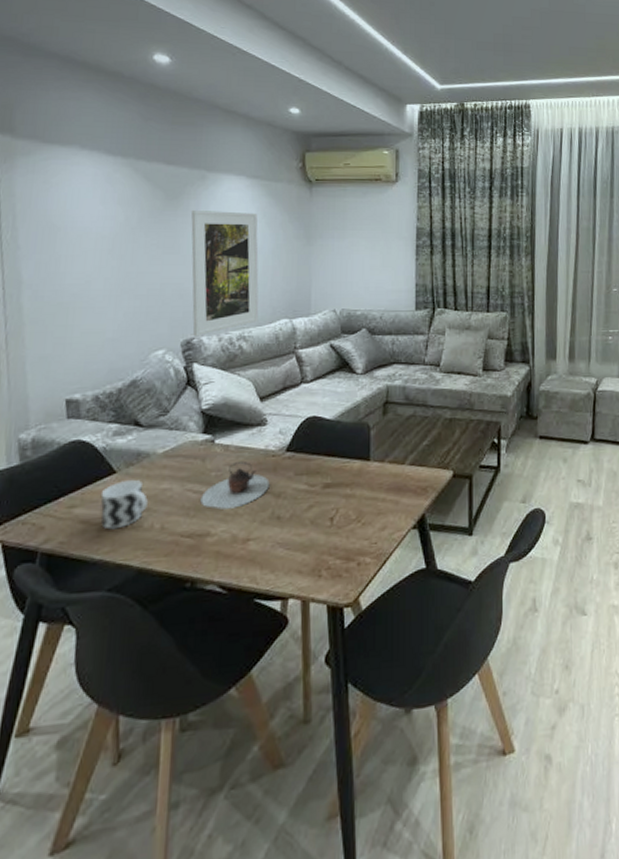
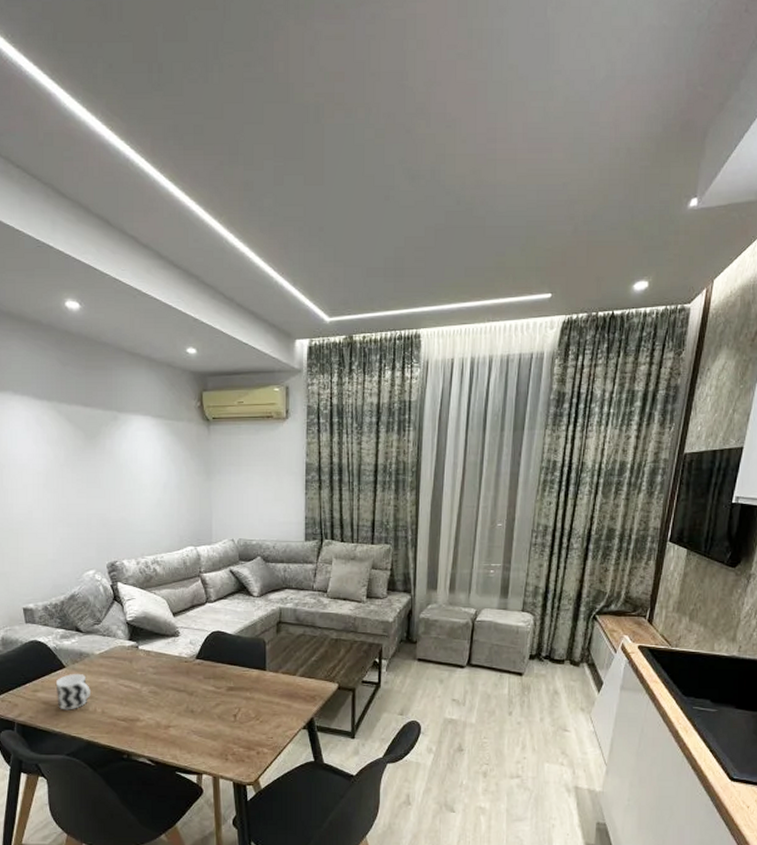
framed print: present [191,209,259,337] -> none [108,448,169,560]
teapot: present [200,462,270,510] -> none [130,665,184,701]

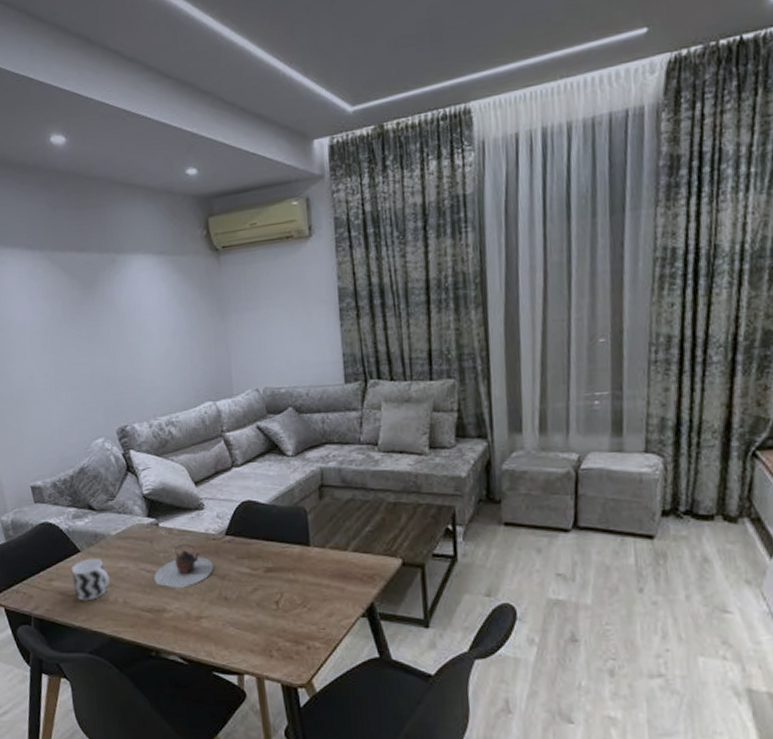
teapot: none [130,665,184,701] -> present [153,544,214,588]

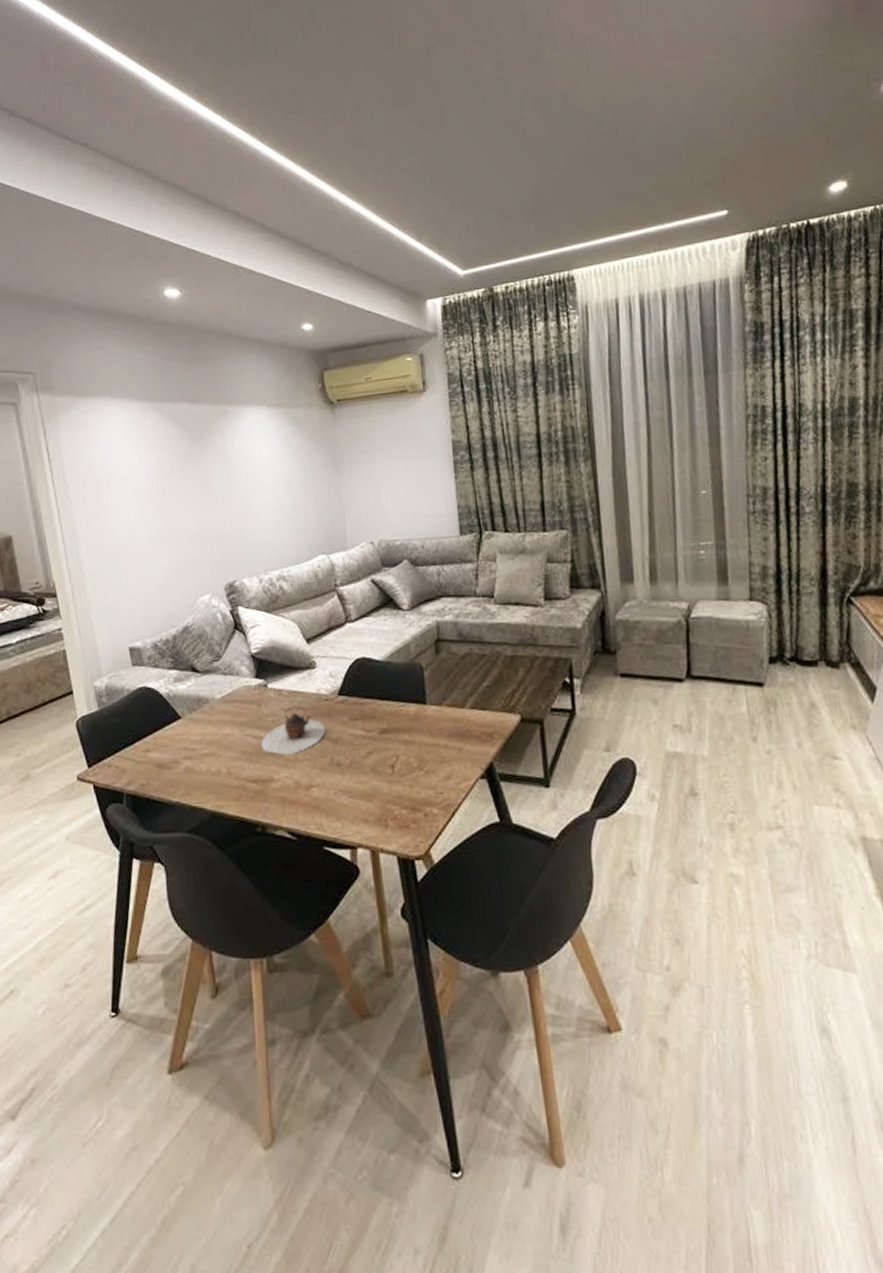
cup: present [71,559,110,601] -> none [170,725,213,773]

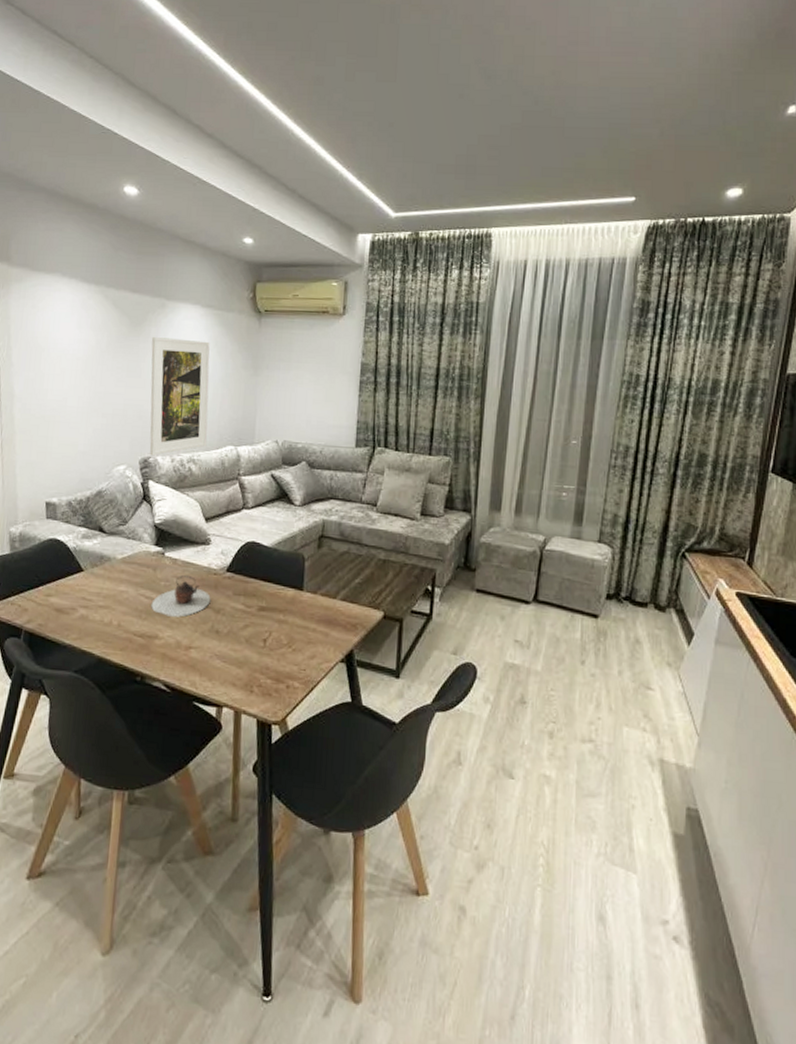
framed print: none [219,444,296,579] -> present [149,336,210,456]

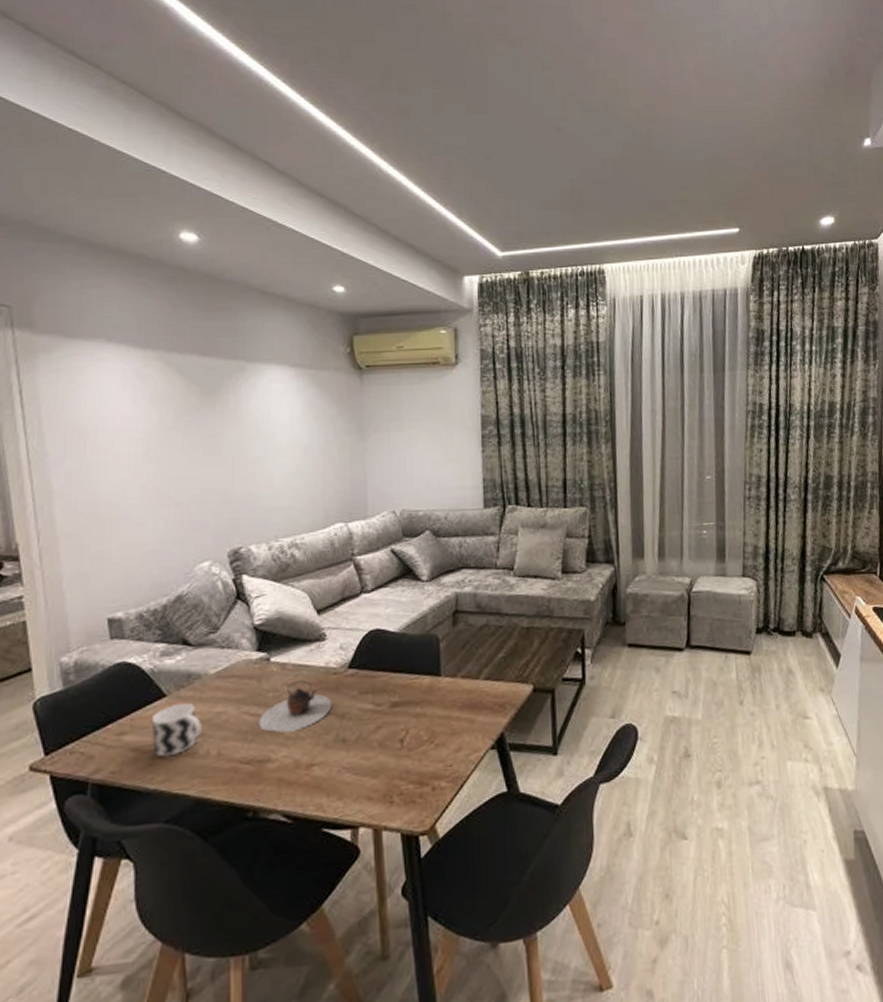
cup: none [71,579,108,620] -> present [151,703,202,757]
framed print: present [149,336,210,456] -> none [232,405,311,546]

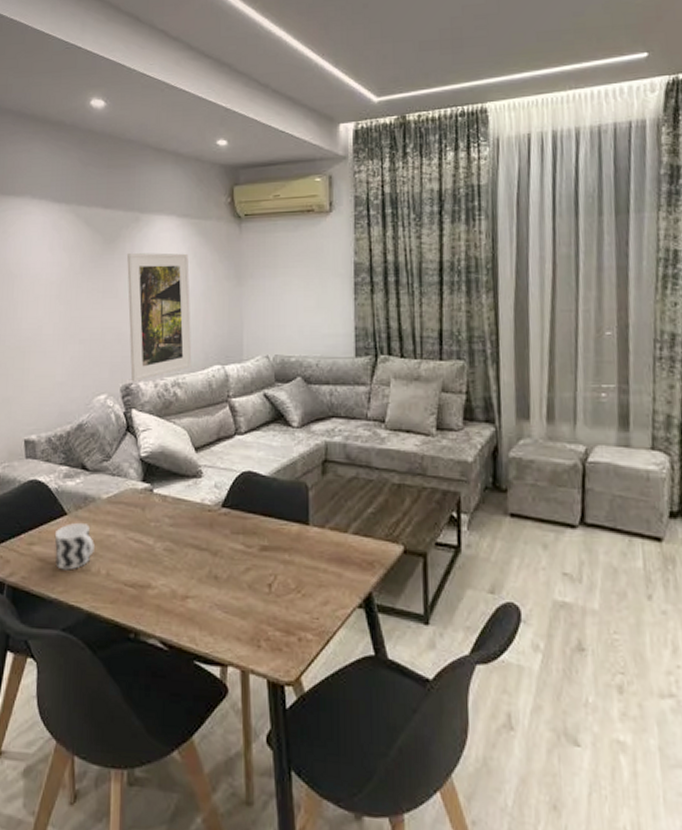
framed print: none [232,405,311,546] -> present [127,252,192,382]
teapot: present [258,681,332,733] -> none [141,514,206,562]

